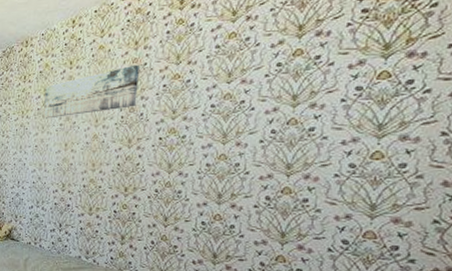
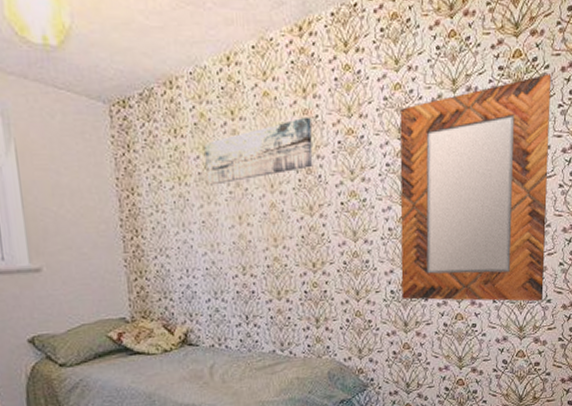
home mirror: none [214,12,441,260] -> present [399,74,552,302]

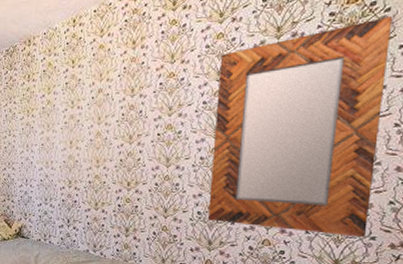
wall art: present [204,117,313,185] -> none [48,63,137,117]

